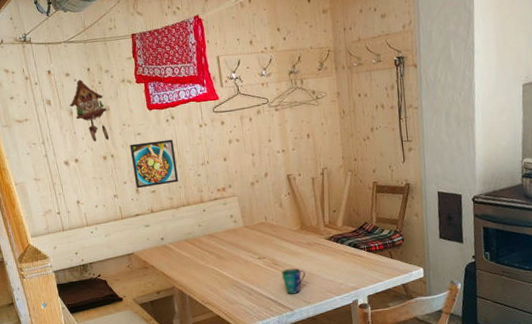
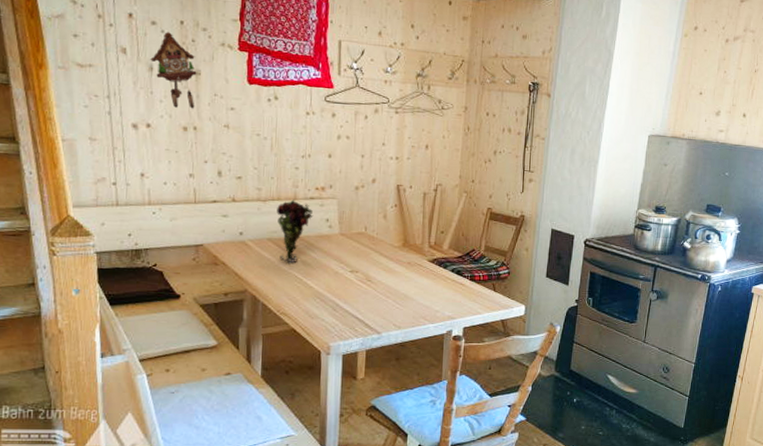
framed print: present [130,139,178,189] -> none [218,119,273,172]
flower: none [188,202,219,259] -> present [277,199,314,263]
cup: present [281,268,306,295] -> none [373,287,400,317]

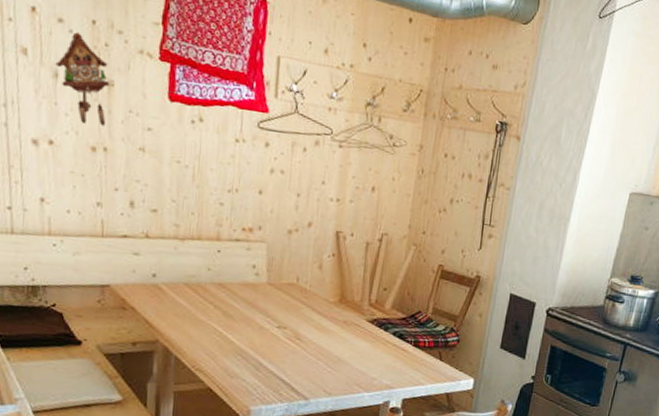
flower: present [277,199,314,263] -> none [196,240,238,314]

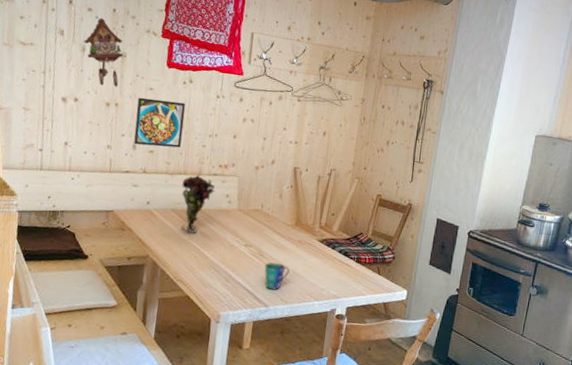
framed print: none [130,140,196,206] -> present [134,97,185,148]
flower: none [196,240,238,314] -> present [181,174,215,234]
cup: none [302,347,333,381] -> present [264,262,290,291]

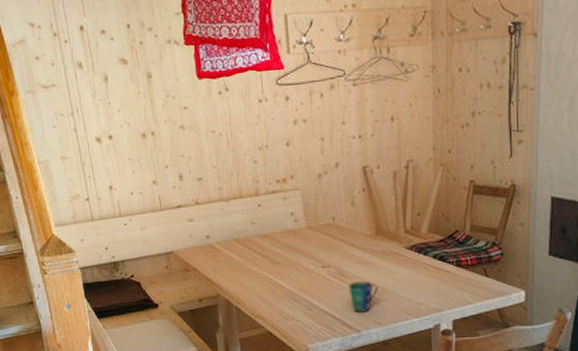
cuckoo clock: present [83,18,123,87] -> none [104,38,151,115]
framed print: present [134,97,185,148] -> none [174,116,230,175]
flower: present [181,174,215,234] -> none [240,195,278,264]

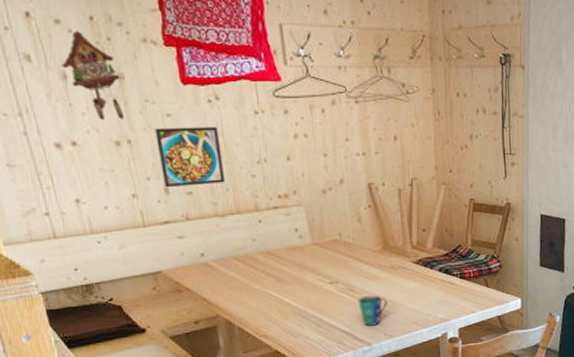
cuckoo clock: none [104,38,151,115] -> present [61,31,125,120]
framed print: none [174,116,230,175] -> present [155,126,225,188]

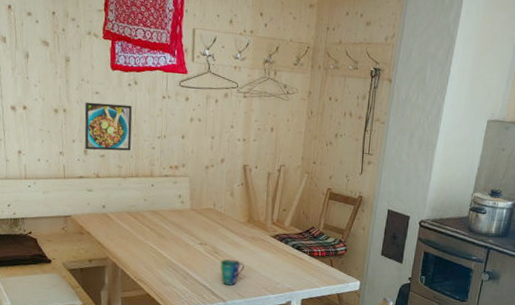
cuckoo clock: present [61,31,125,120] -> none [26,22,67,93]

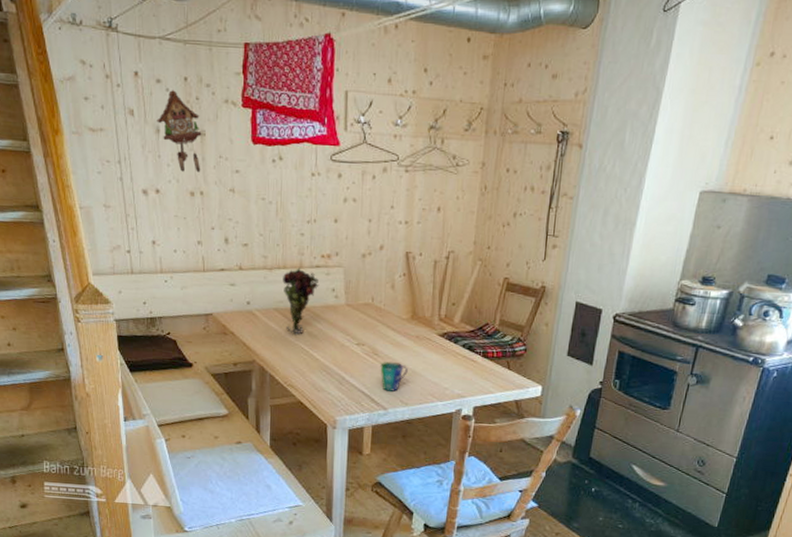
cuckoo clock: none [26,22,67,93] -> present [157,90,202,173]
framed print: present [84,102,133,151] -> none [224,182,278,239]
flower: none [135,177,168,235] -> present [283,268,319,335]

